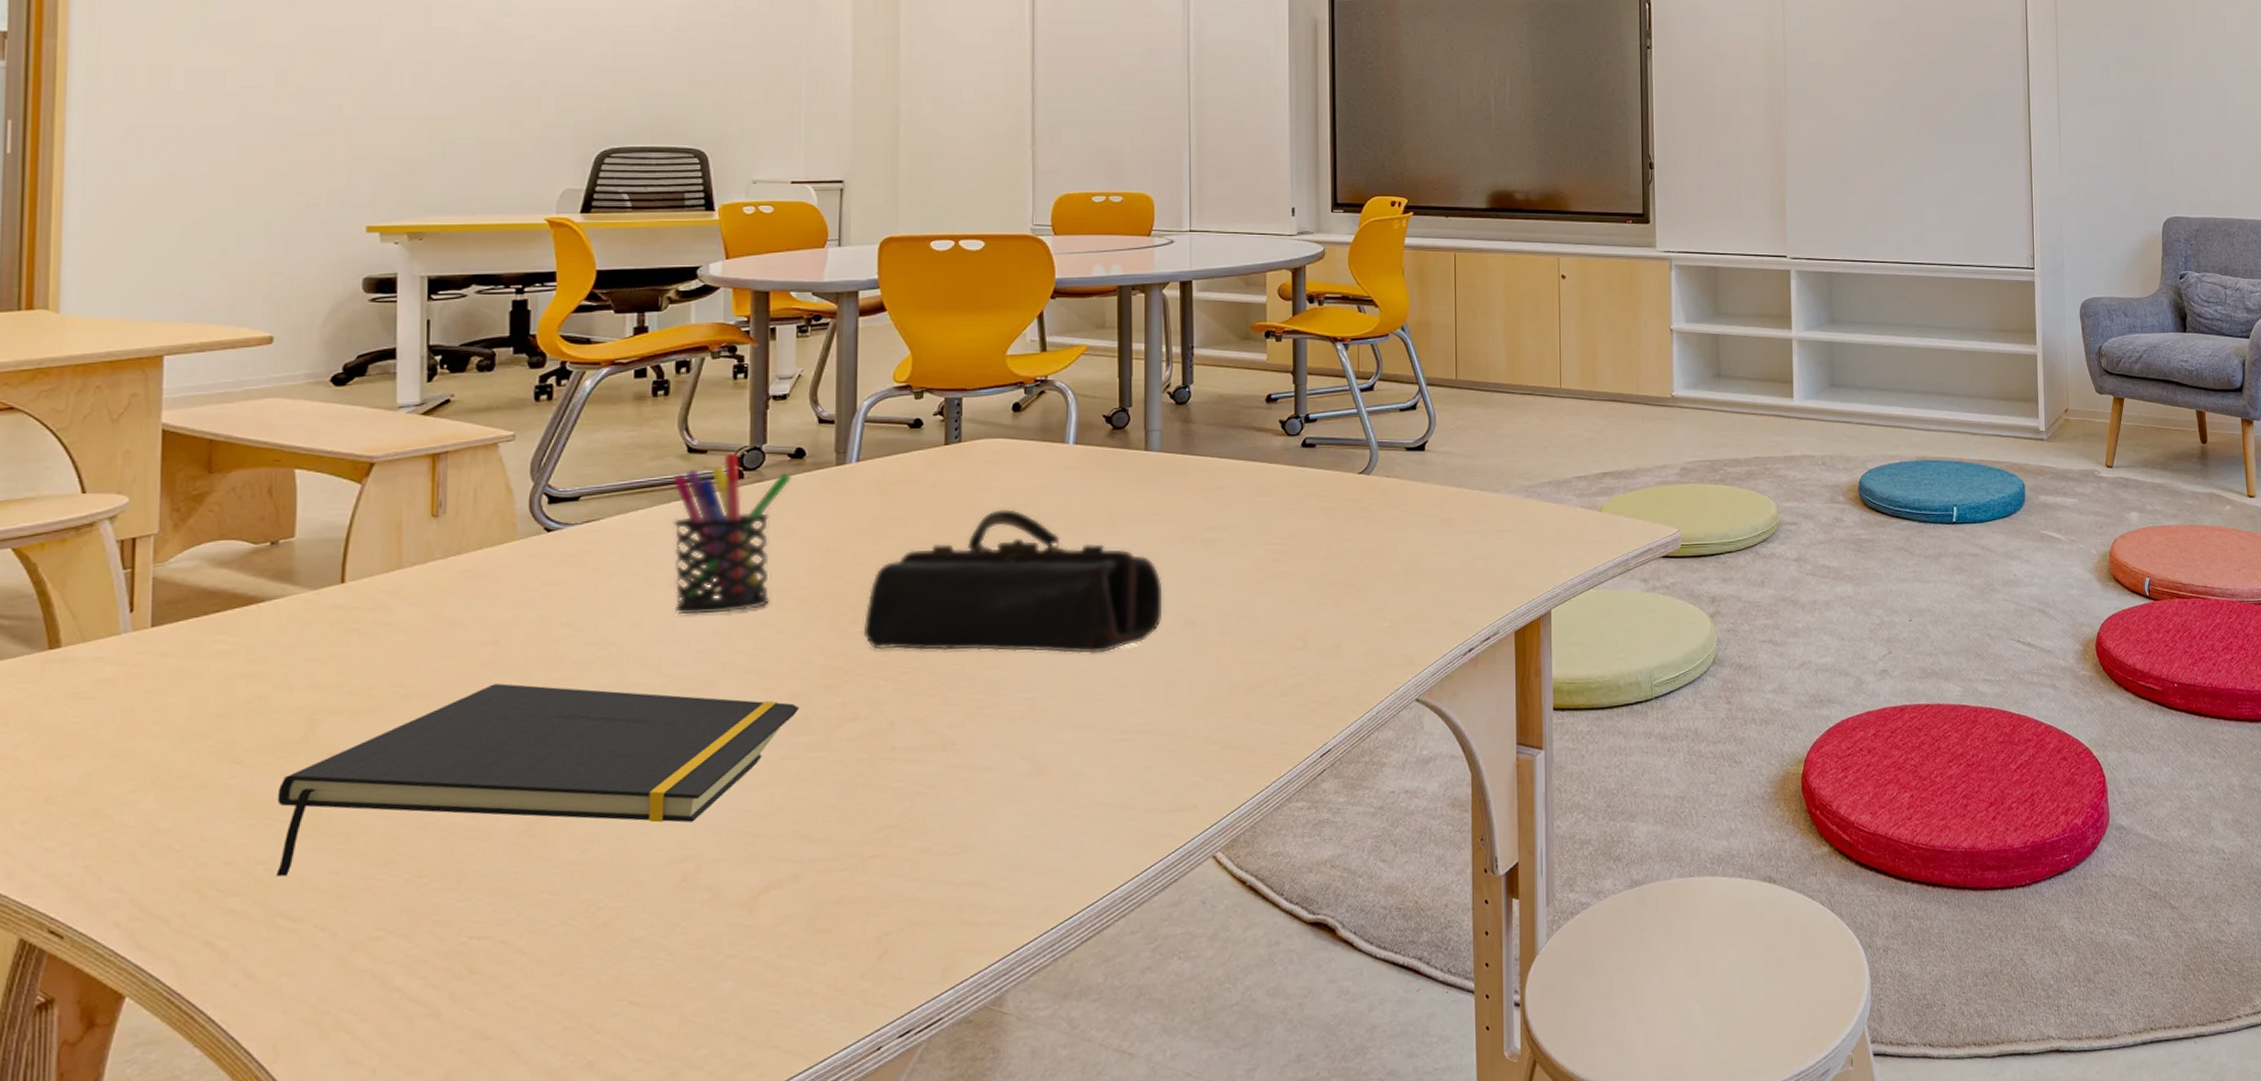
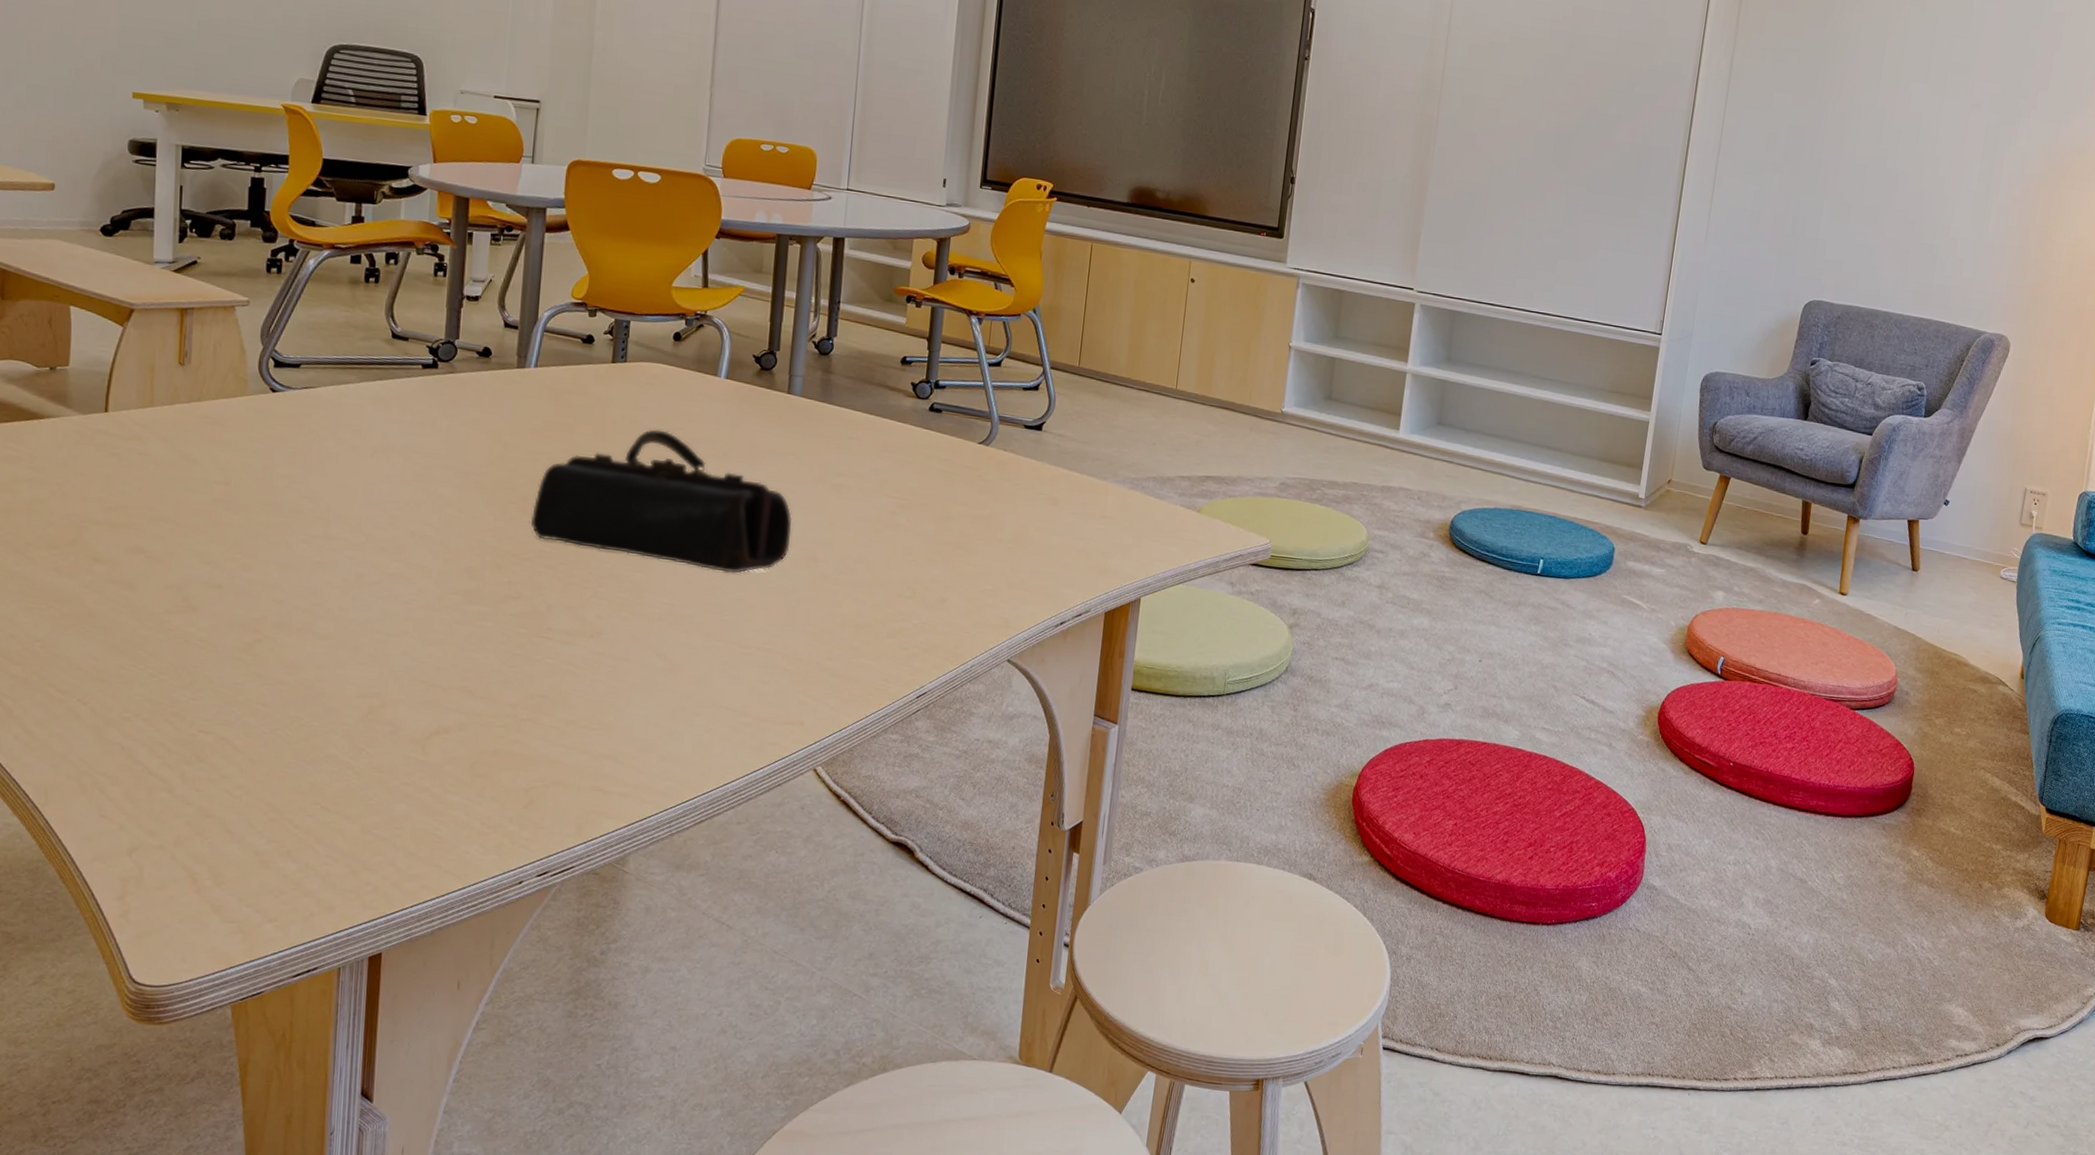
notepad: present [275,683,799,877] -> none [49,519,472,665]
pen holder: present [672,453,792,615] -> none [373,343,479,487]

